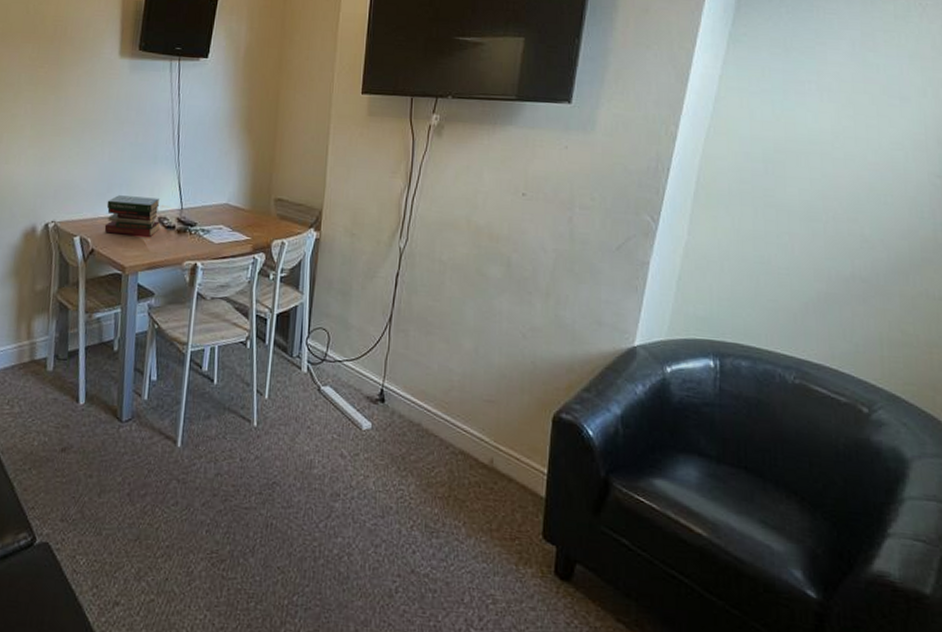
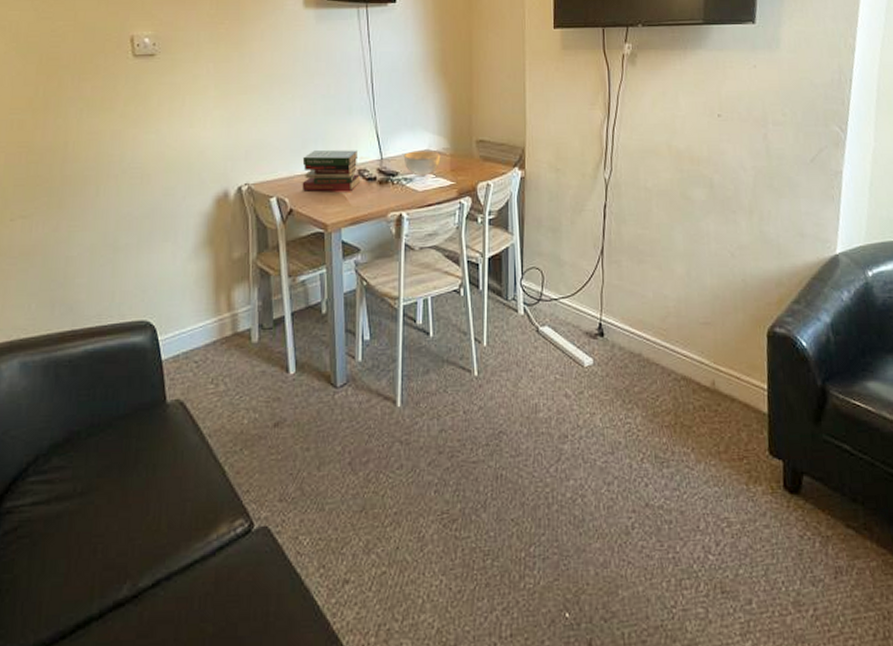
bowl: none [202,203,239,229] -> present [403,151,441,176]

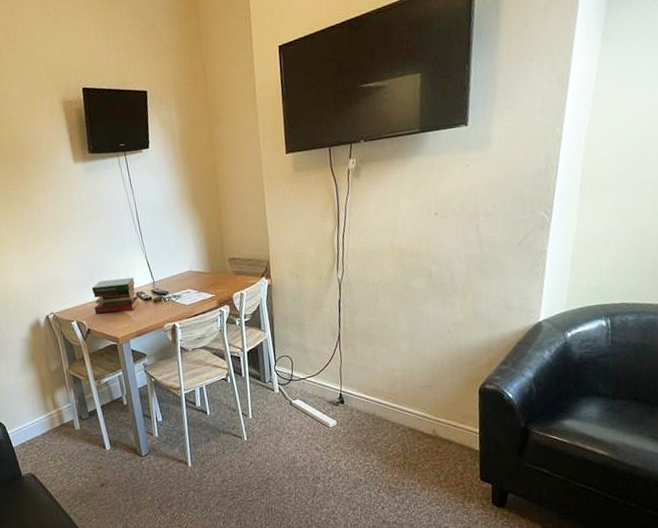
bowl: present [403,151,441,176] -> none [171,271,201,293]

